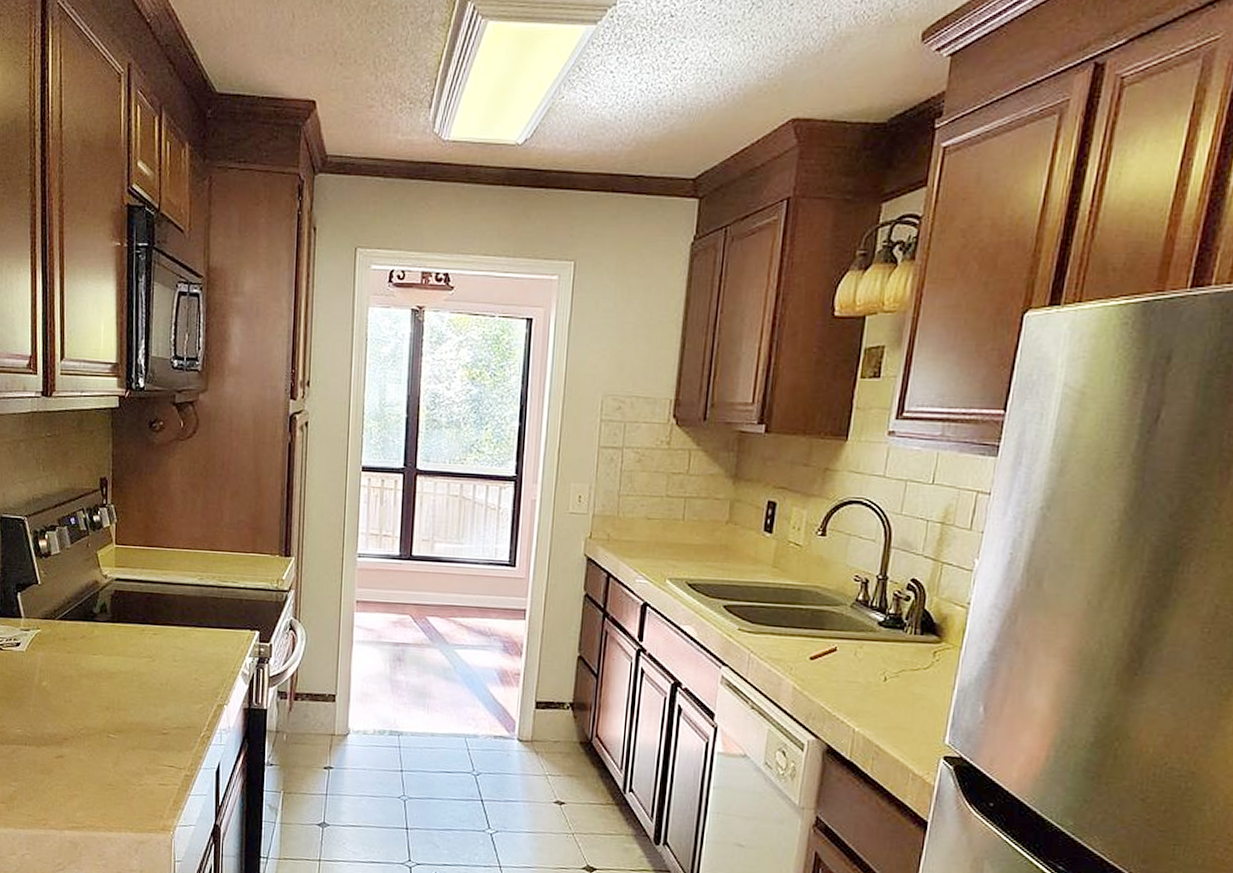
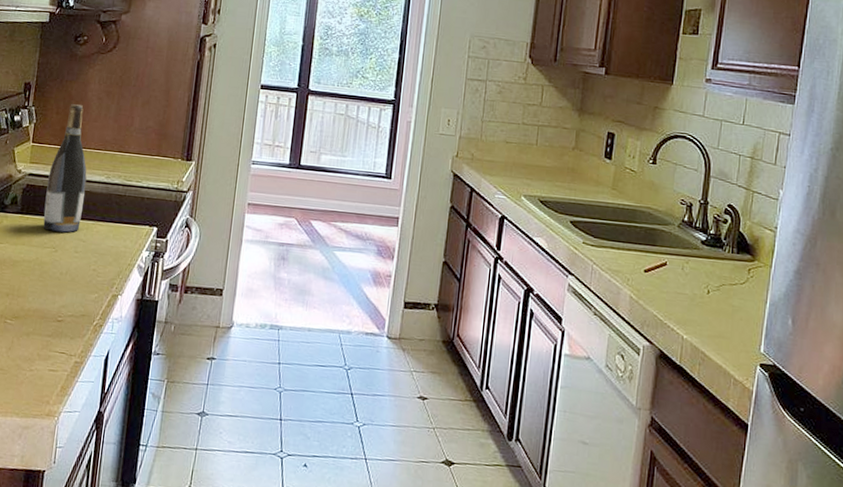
wine bottle: none [136,499,178,641] -> present [43,104,87,233]

